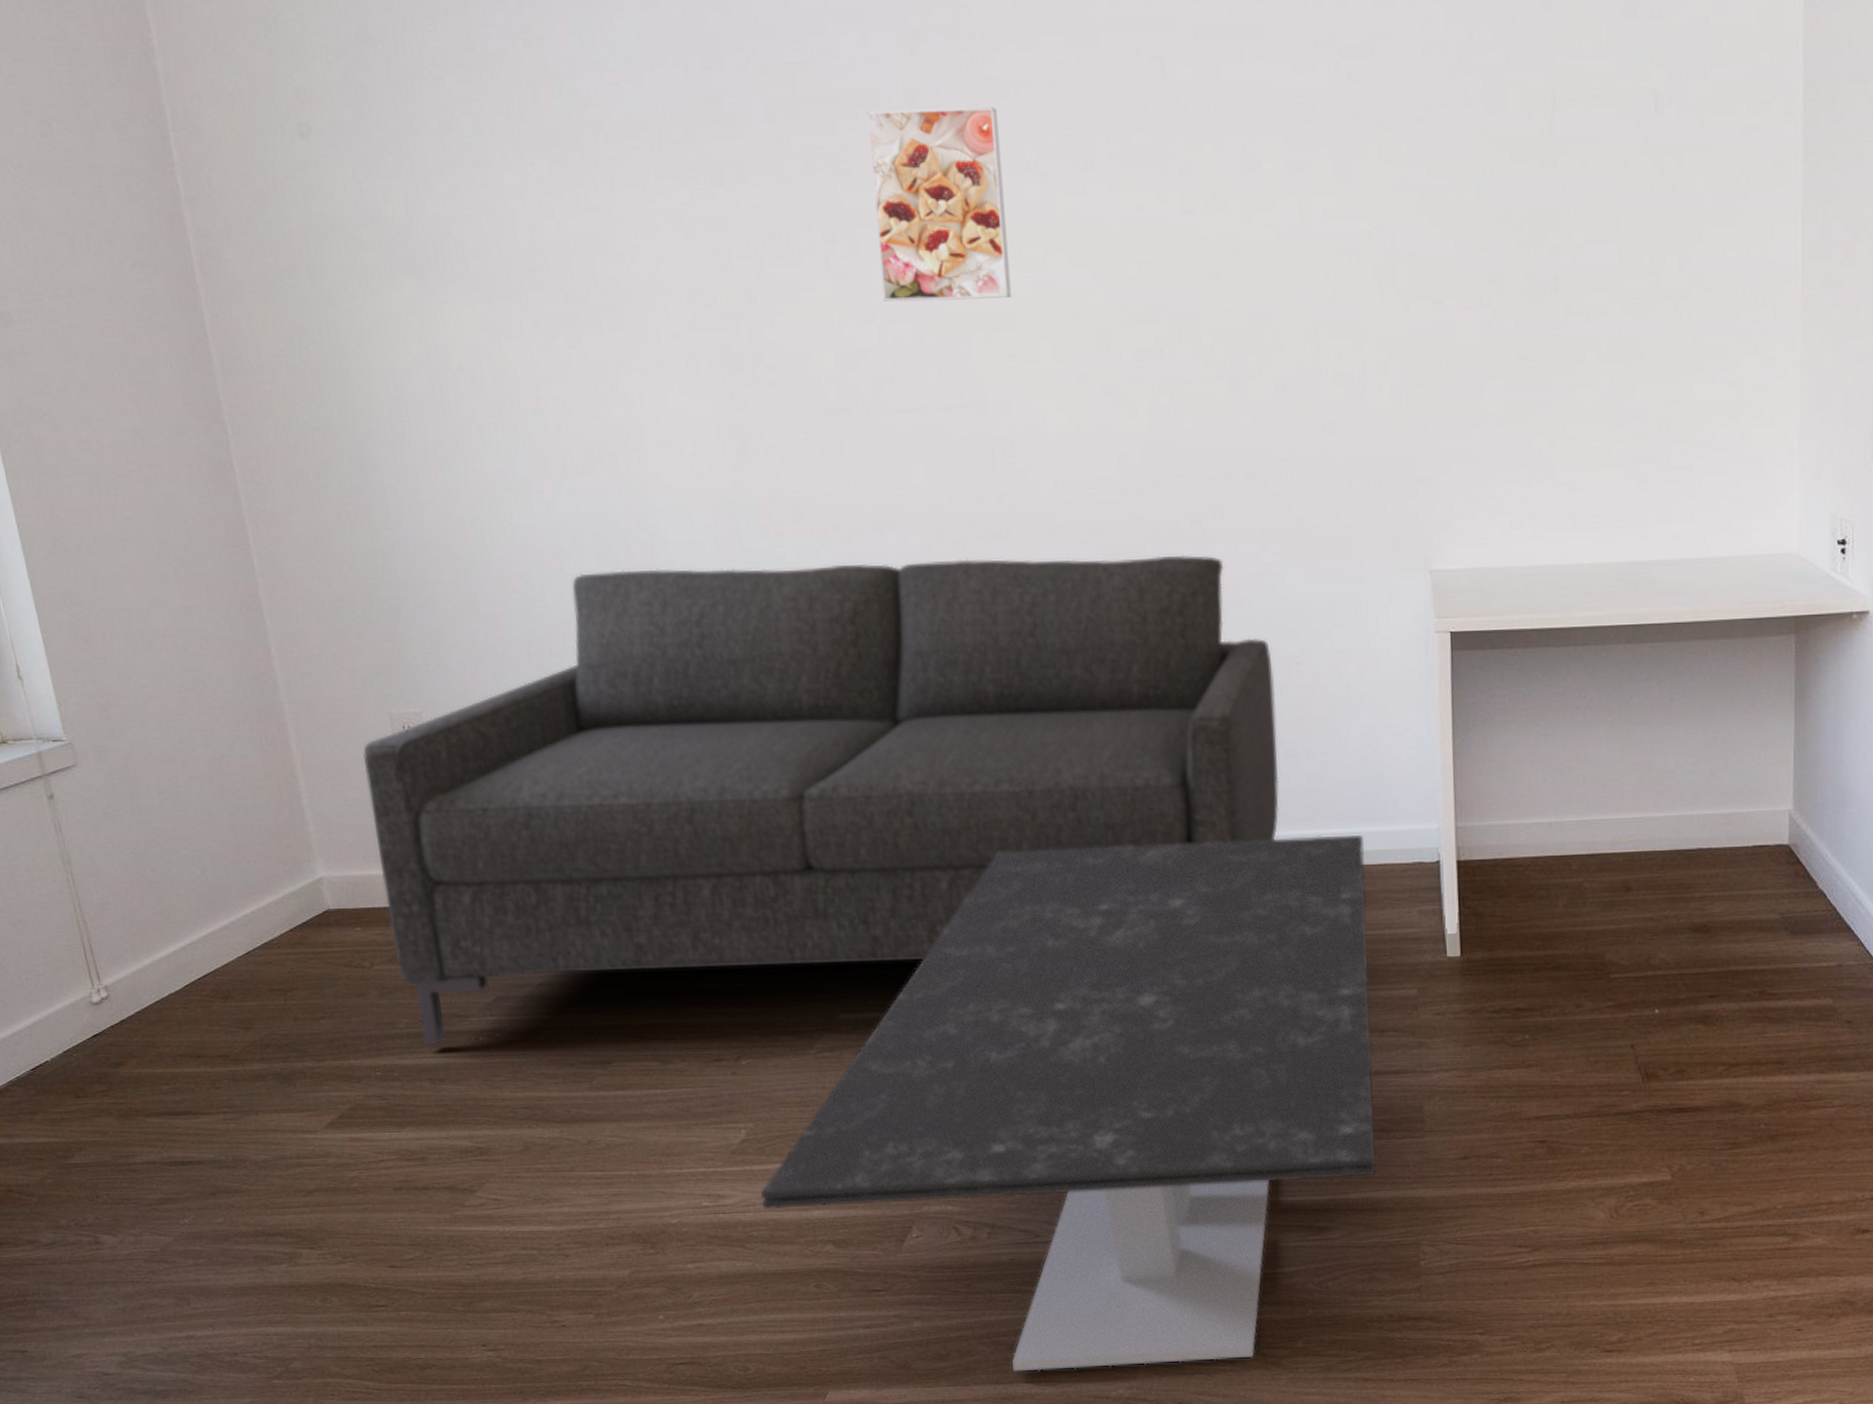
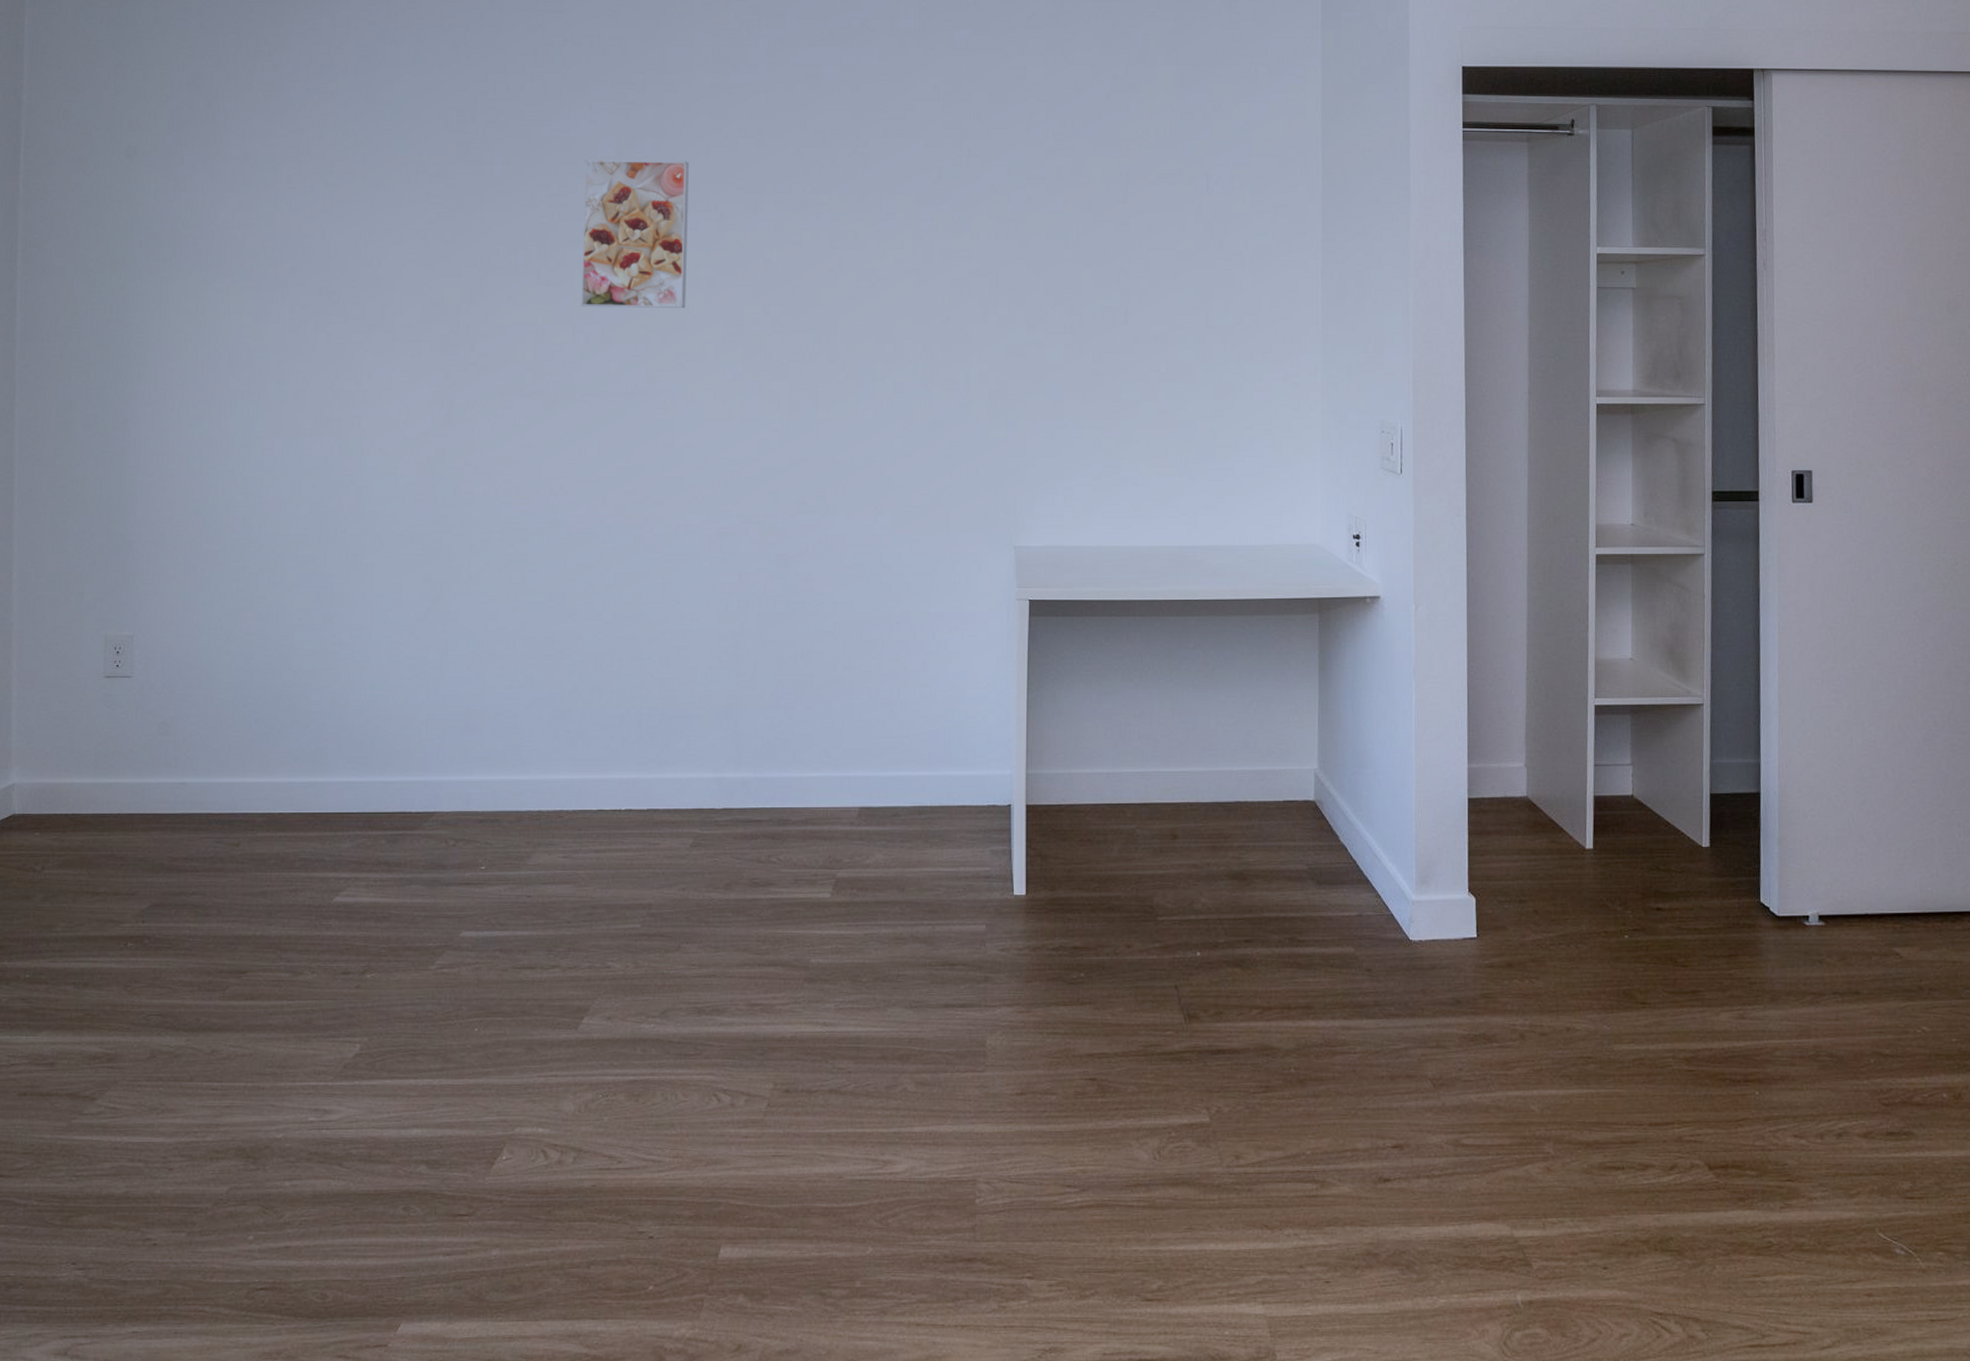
sofa: present [363,555,1279,1046] -> none [66,518,877,950]
coffee table: present [761,835,1377,1372] -> none [365,777,946,1307]

